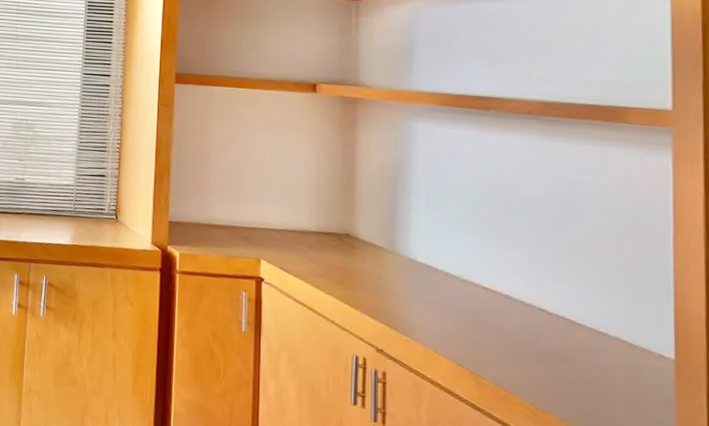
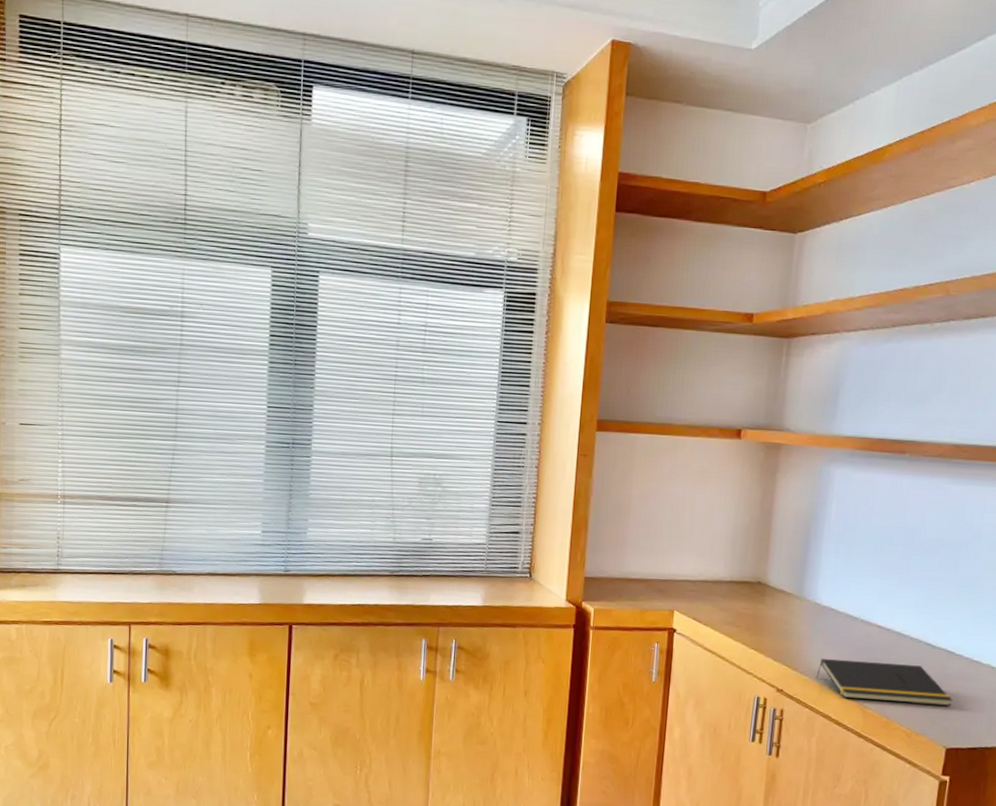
notepad: none [418,318,580,383] -> present [816,658,952,707]

